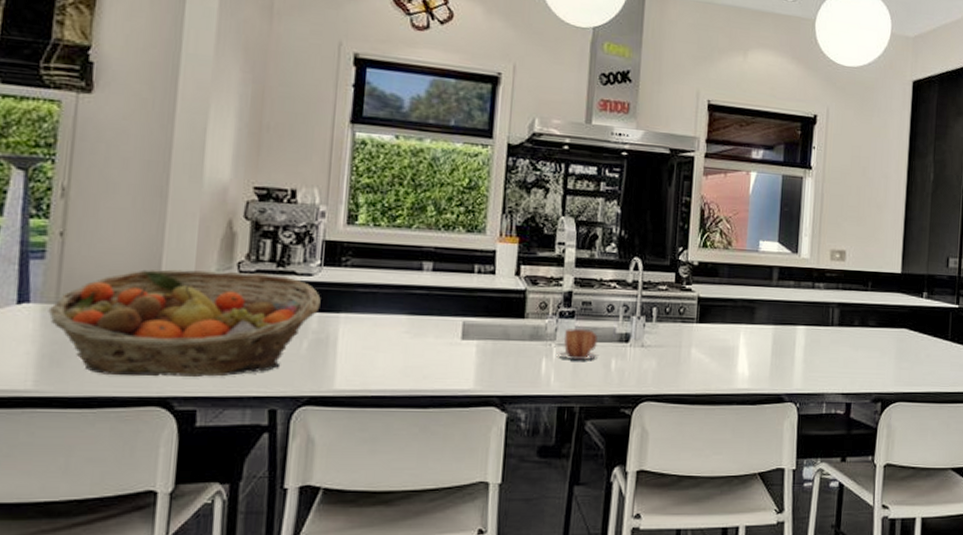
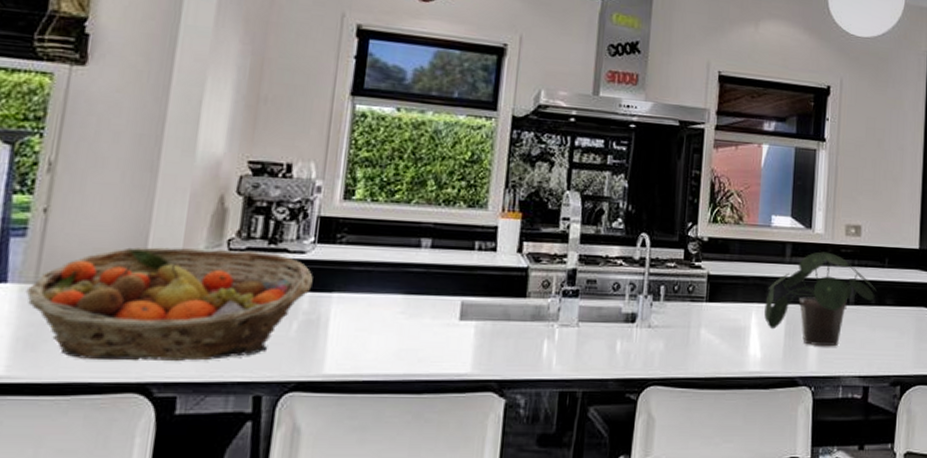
mug: present [557,328,599,360] -> none [559,307,604,341]
potted plant: none [752,275,860,366] -> present [764,251,877,347]

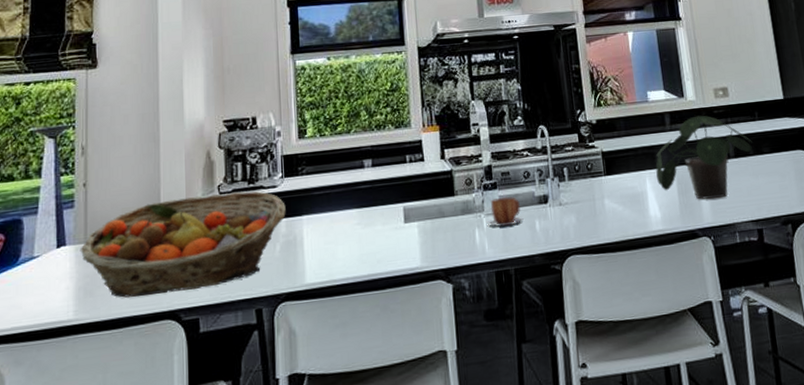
mug: none [559,307,604,341] -> present [487,196,524,227]

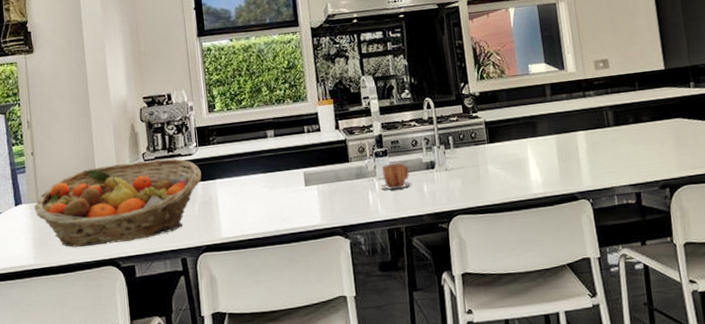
potted plant: present [655,115,752,200] -> none [536,86,632,165]

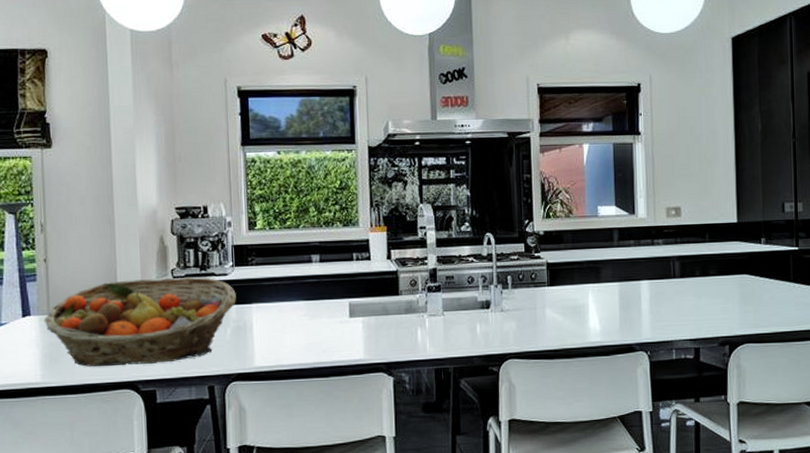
mug: present [379,162,413,190] -> none [429,299,465,327]

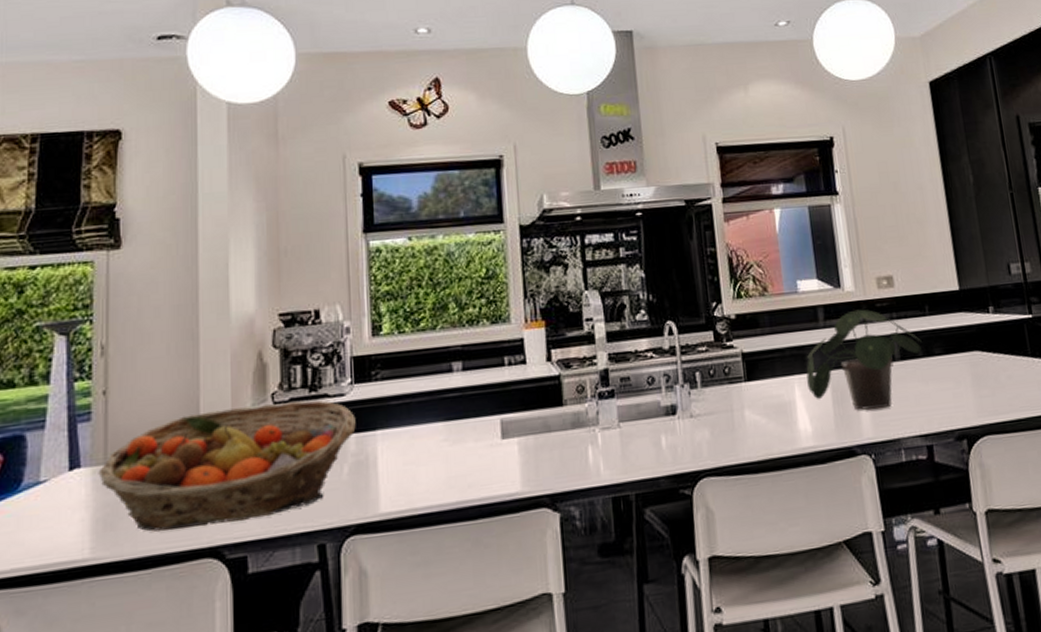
potted plant: none [599,233,700,316] -> present [806,309,922,410]

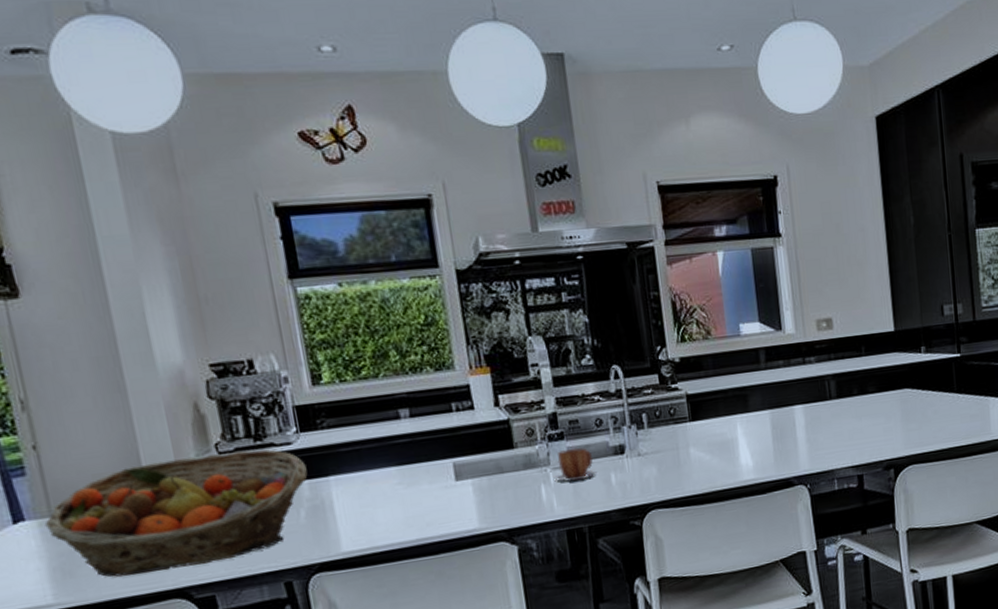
mug: none [602,406,647,443] -> present [554,447,597,482]
potted plant: present [806,309,922,410] -> none [748,351,857,445]

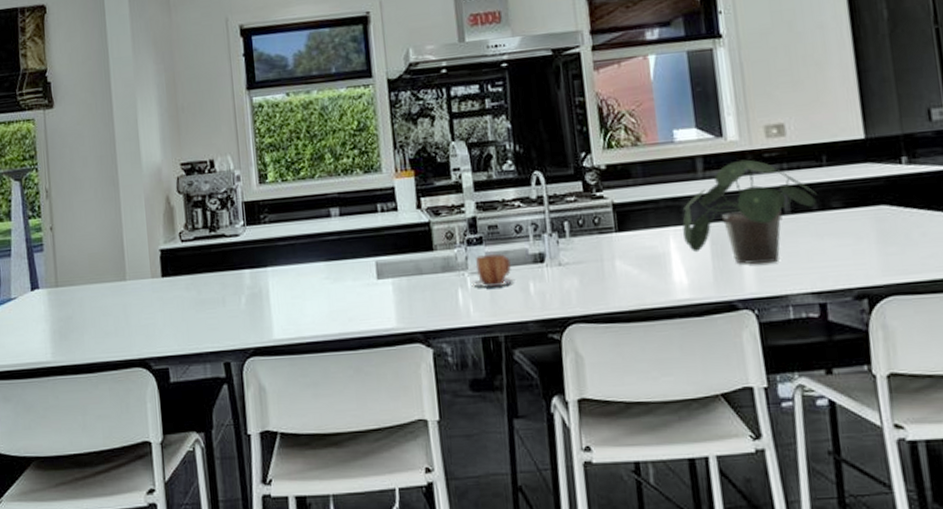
fruit basket: present [44,449,308,577] -> none [52,239,250,344]
potted plant: none [748,351,857,445] -> present [682,159,817,264]

